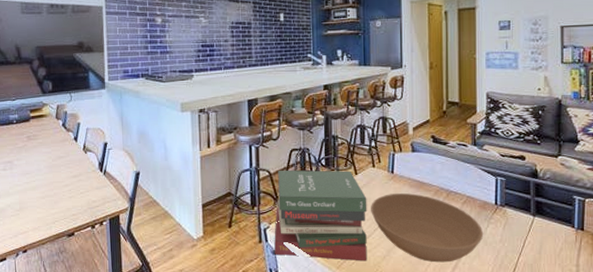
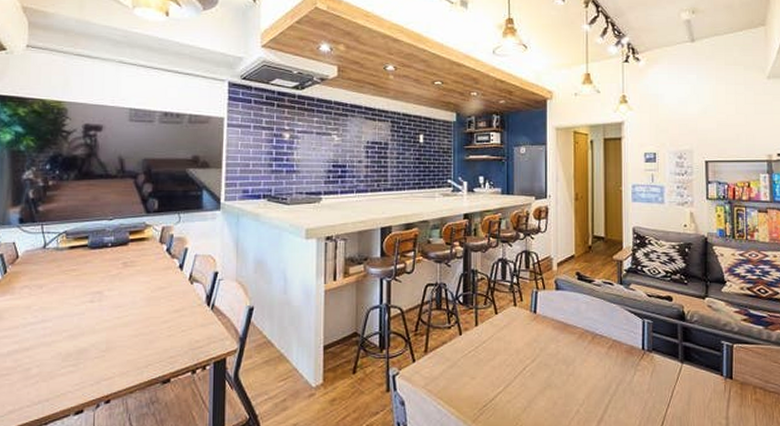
books: present [274,170,367,261] -> none [404,307,507,414]
bowl: present [371,193,484,263] -> none [511,336,631,415]

